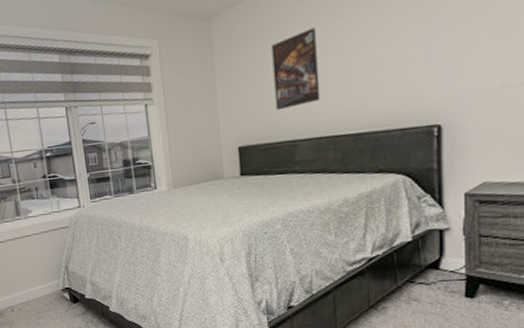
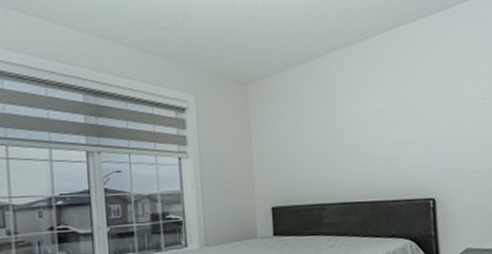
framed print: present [271,27,321,111] -> none [302,106,344,175]

